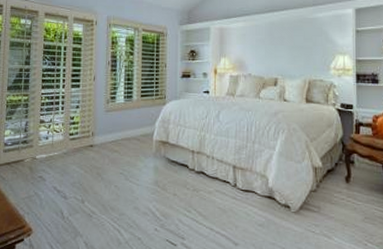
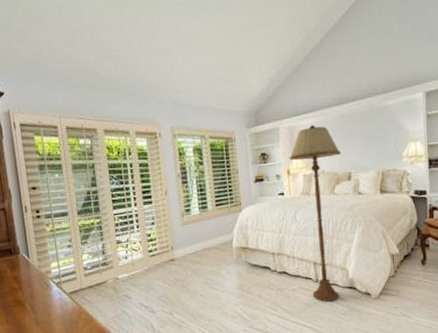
floor lamp: none [217,28,268,210] -> present [289,125,341,302]

